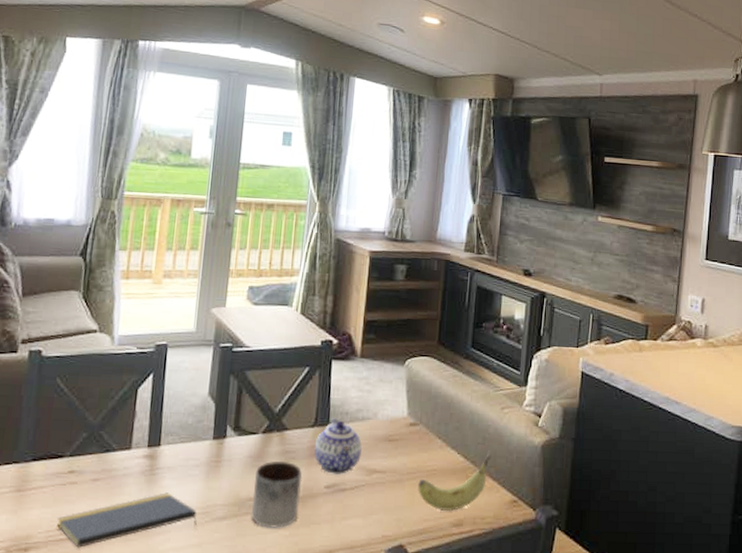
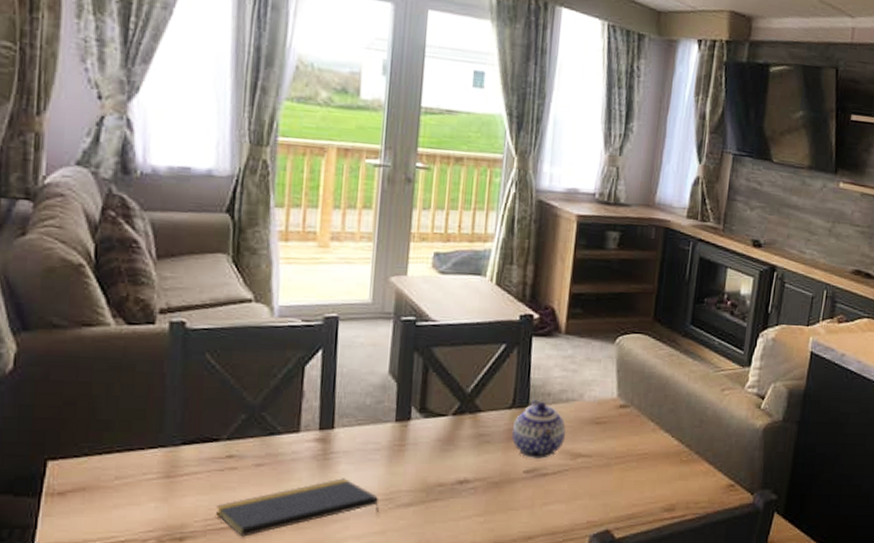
mug: present [251,461,303,528] -> none [440,444,499,514]
fruit: present [418,450,492,512] -> none [627,433,709,497]

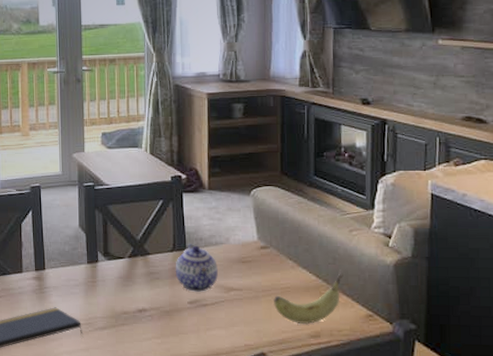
fruit: none [627,433,709,497] -> present [274,269,343,325]

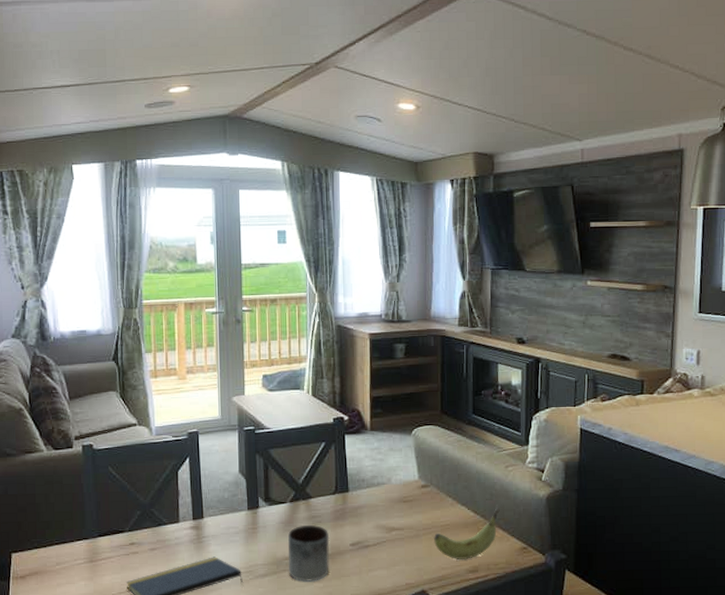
mug: none [126,281,168,337] -> present [288,524,330,582]
teapot: present [175,244,218,292] -> none [337,485,380,534]

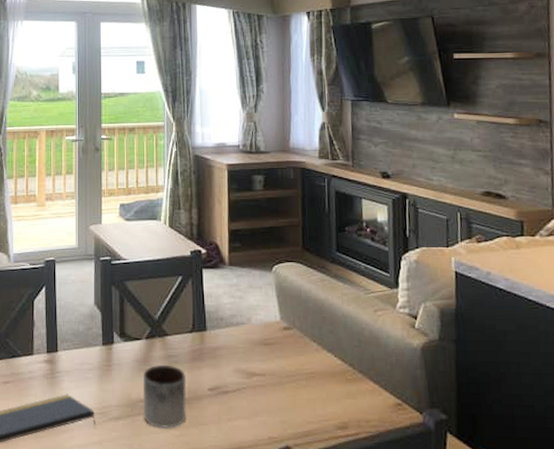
fruit: present [434,505,500,560] -> none [298,353,370,415]

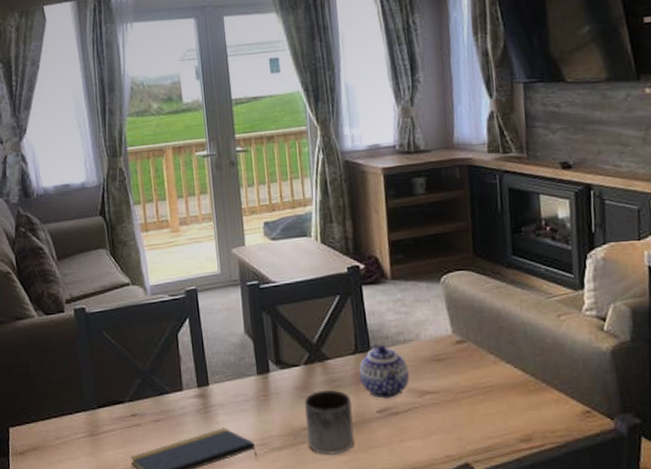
teapot: none [194,324,239,377] -> present [359,344,409,399]

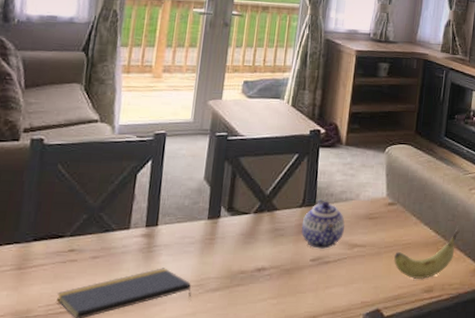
mug: present [305,389,355,455] -> none [242,237,290,297]
fruit: none [475,361,554,428] -> present [394,226,460,280]

